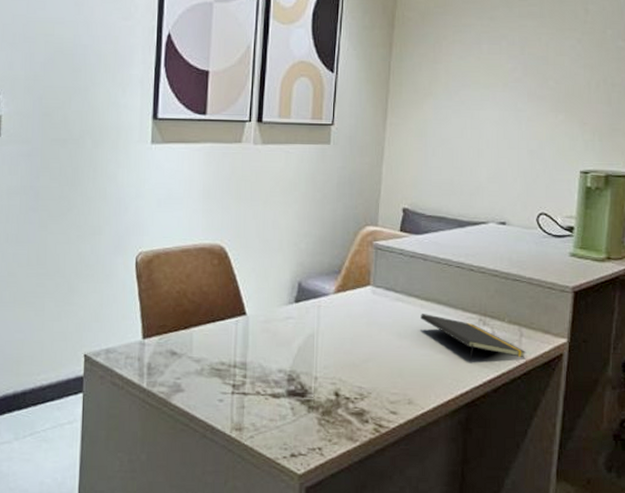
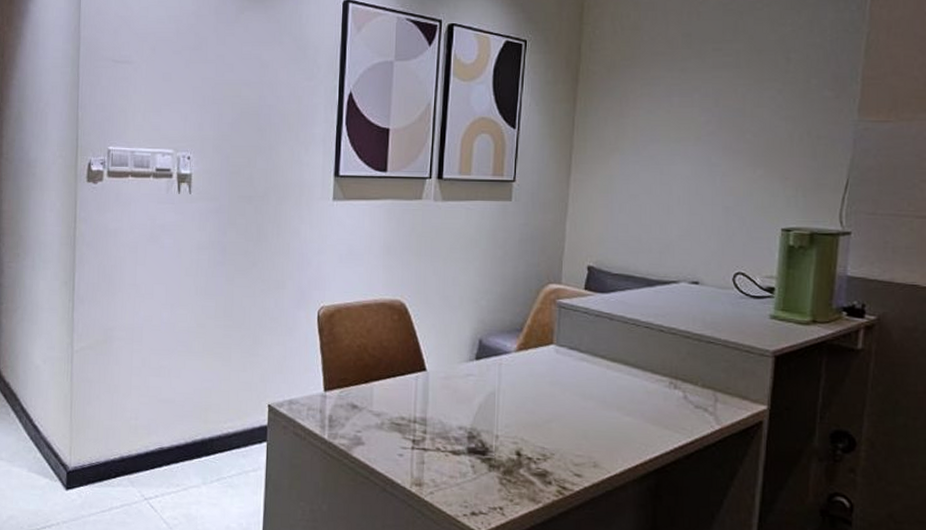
notepad: present [421,314,527,361] -> none [607,375,722,425]

